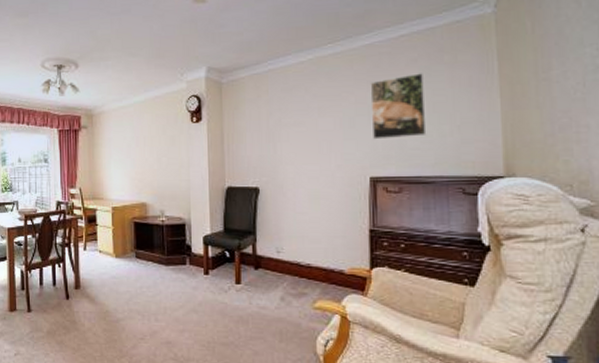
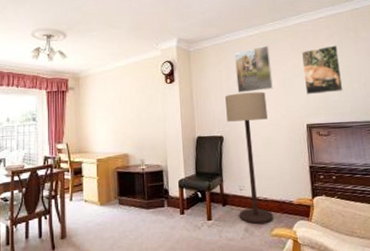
floor lamp: none [264,134,318,294] -> present [225,92,274,225]
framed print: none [279,74,327,135] -> present [235,45,273,93]

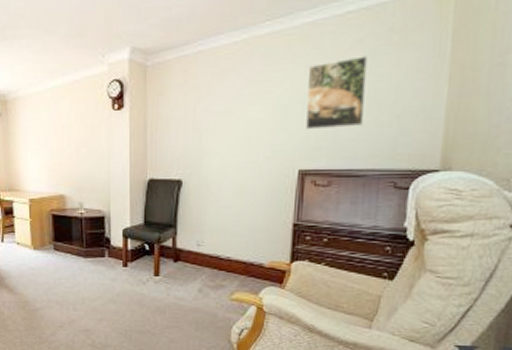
floor lamp: present [225,92,274,225] -> none [189,124,246,286]
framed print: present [235,45,273,93] -> none [207,56,261,125]

